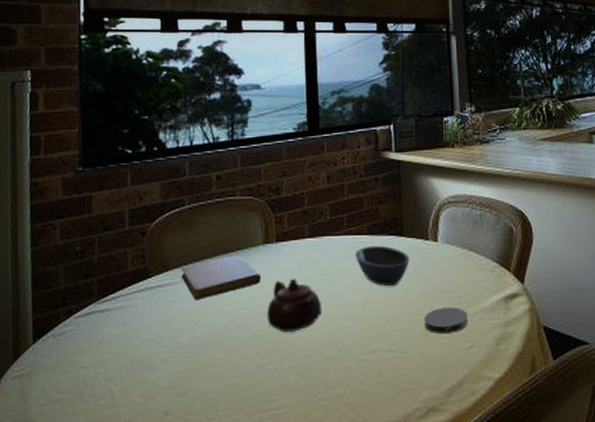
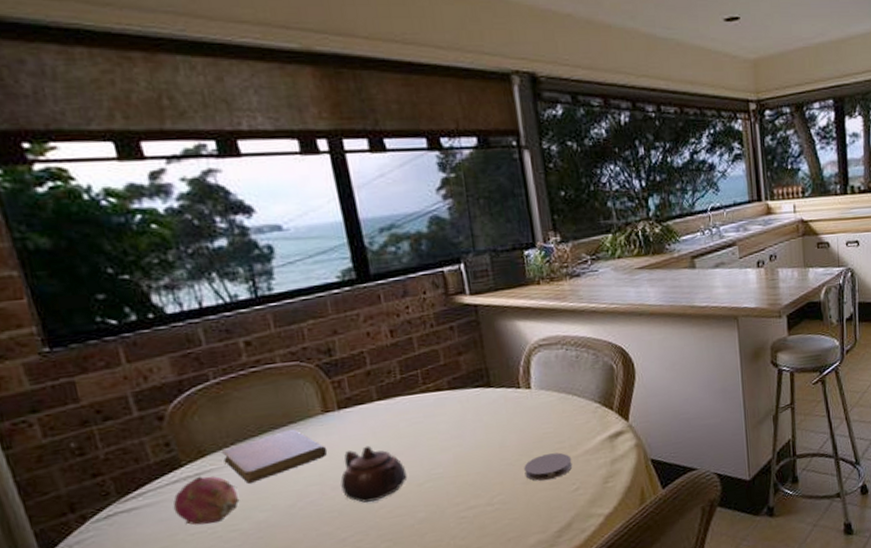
fruit: none [135,288,186,333] -> present [173,476,240,526]
bowl: present [354,245,410,286] -> none [436,399,502,442]

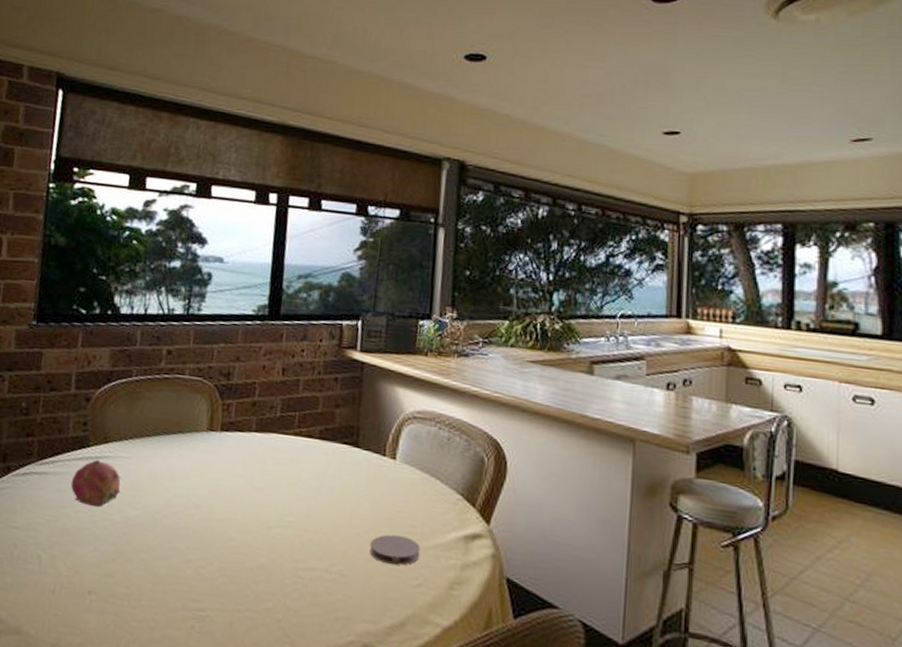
notebook: present [222,428,328,484] -> none [120,438,202,479]
teapot: present [340,445,407,503] -> none [202,473,261,532]

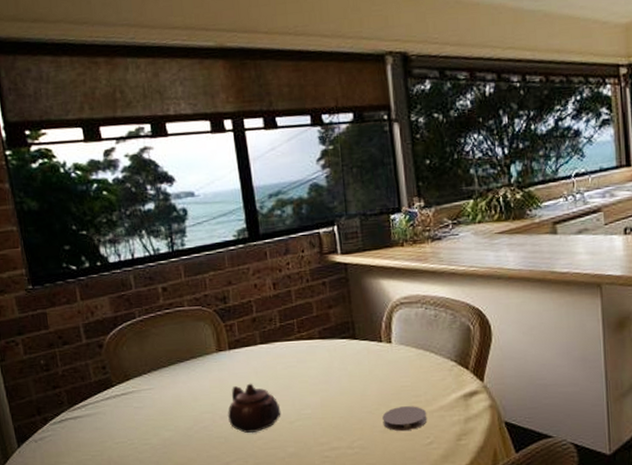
fruit: present [70,459,121,508] -> none [105,395,152,437]
teapot: none [202,473,261,532] -> present [228,383,281,434]

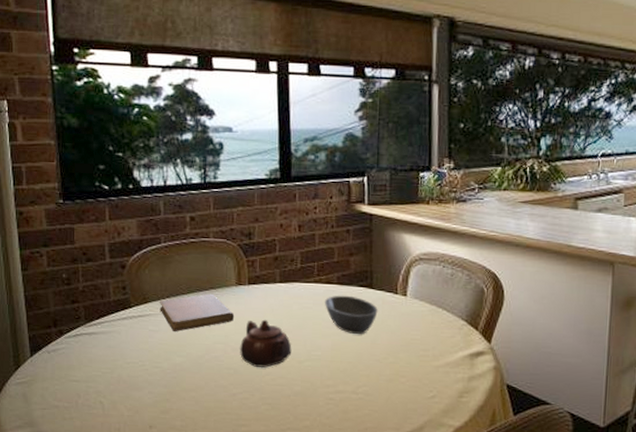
notebook: none [141,363,219,406] -> present [160,293,235,332]
bowl: none [308,349,364,388] -> present [324,295,378,334]
coaster: present [382,406,428,431] -> none [389,358,433,382]

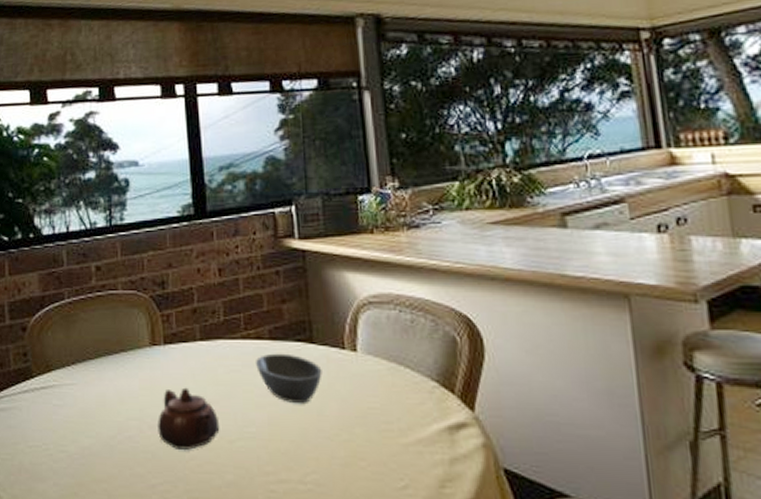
notebook: present [160,293,235,332] -> none [64,357,150,406]

